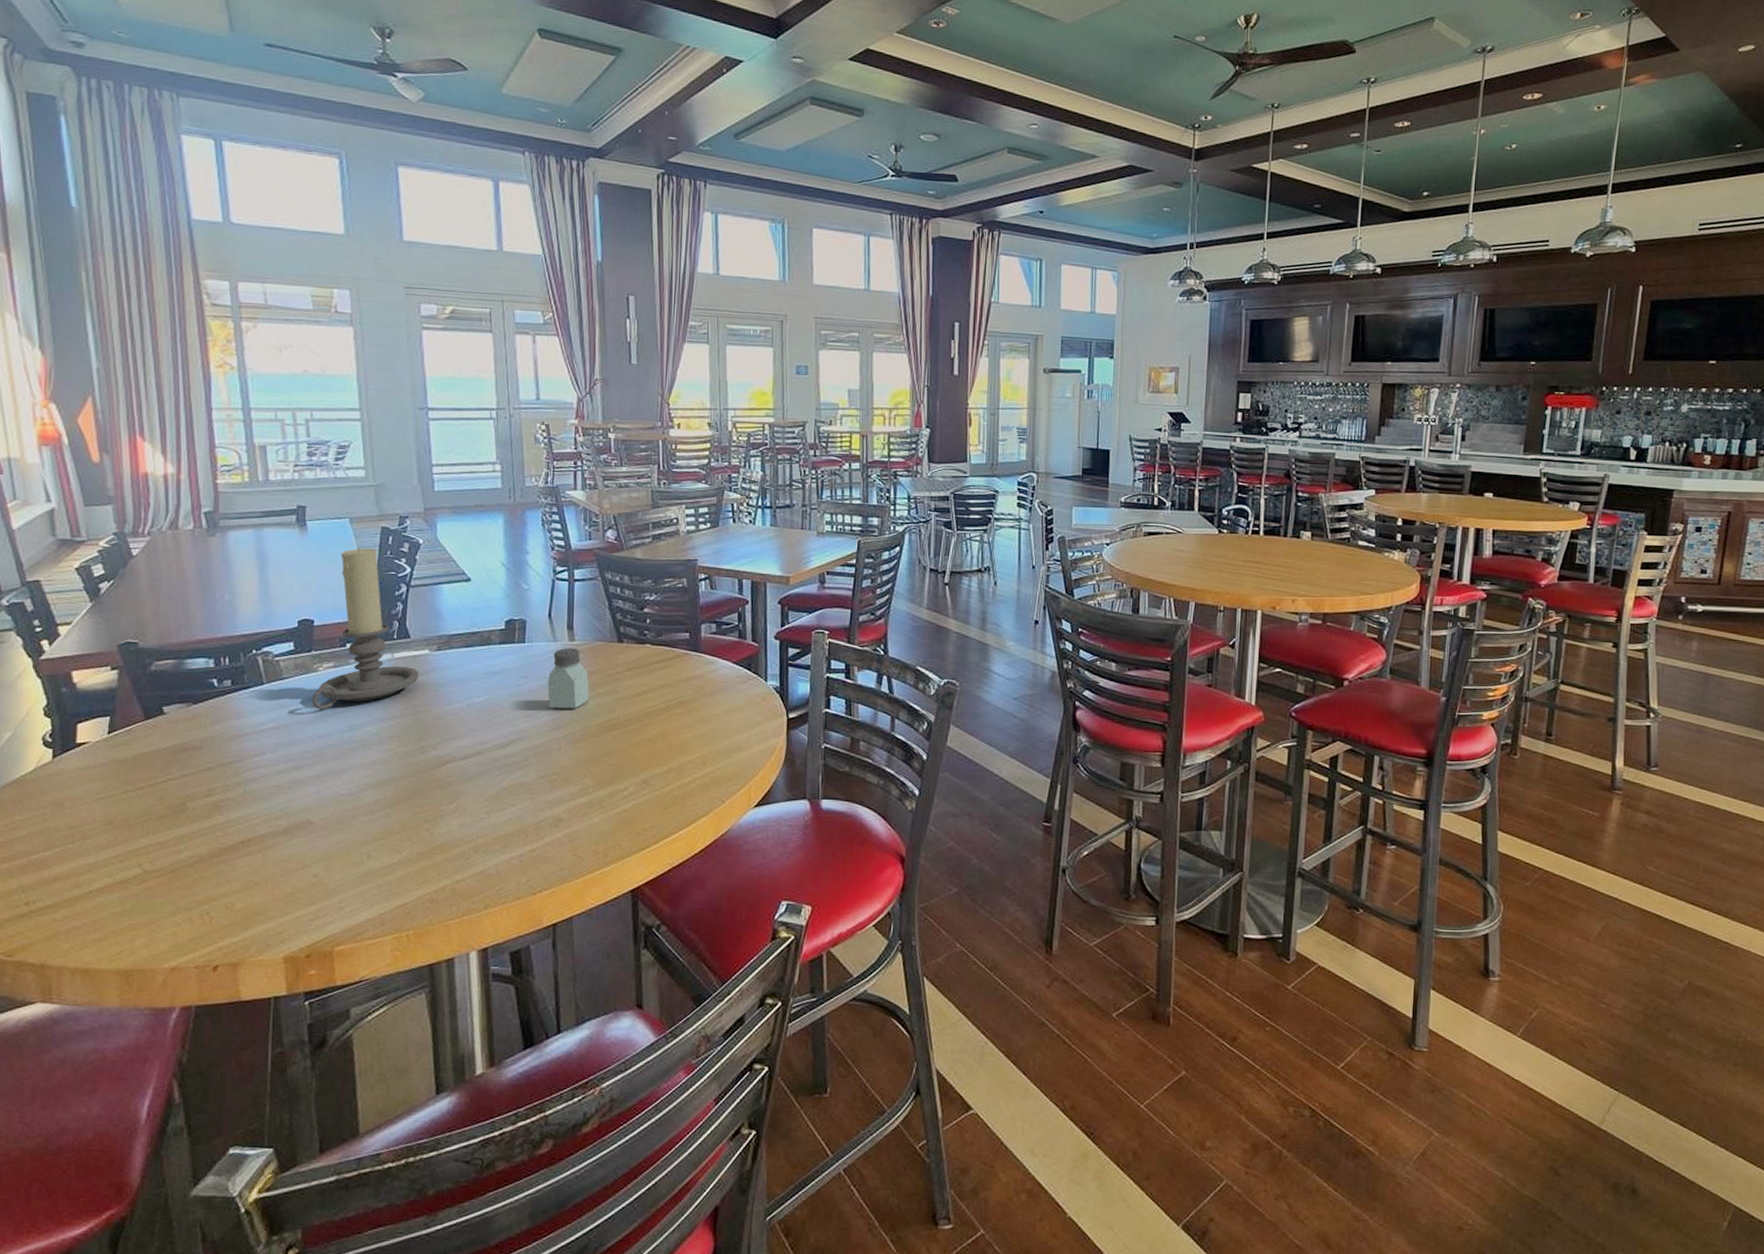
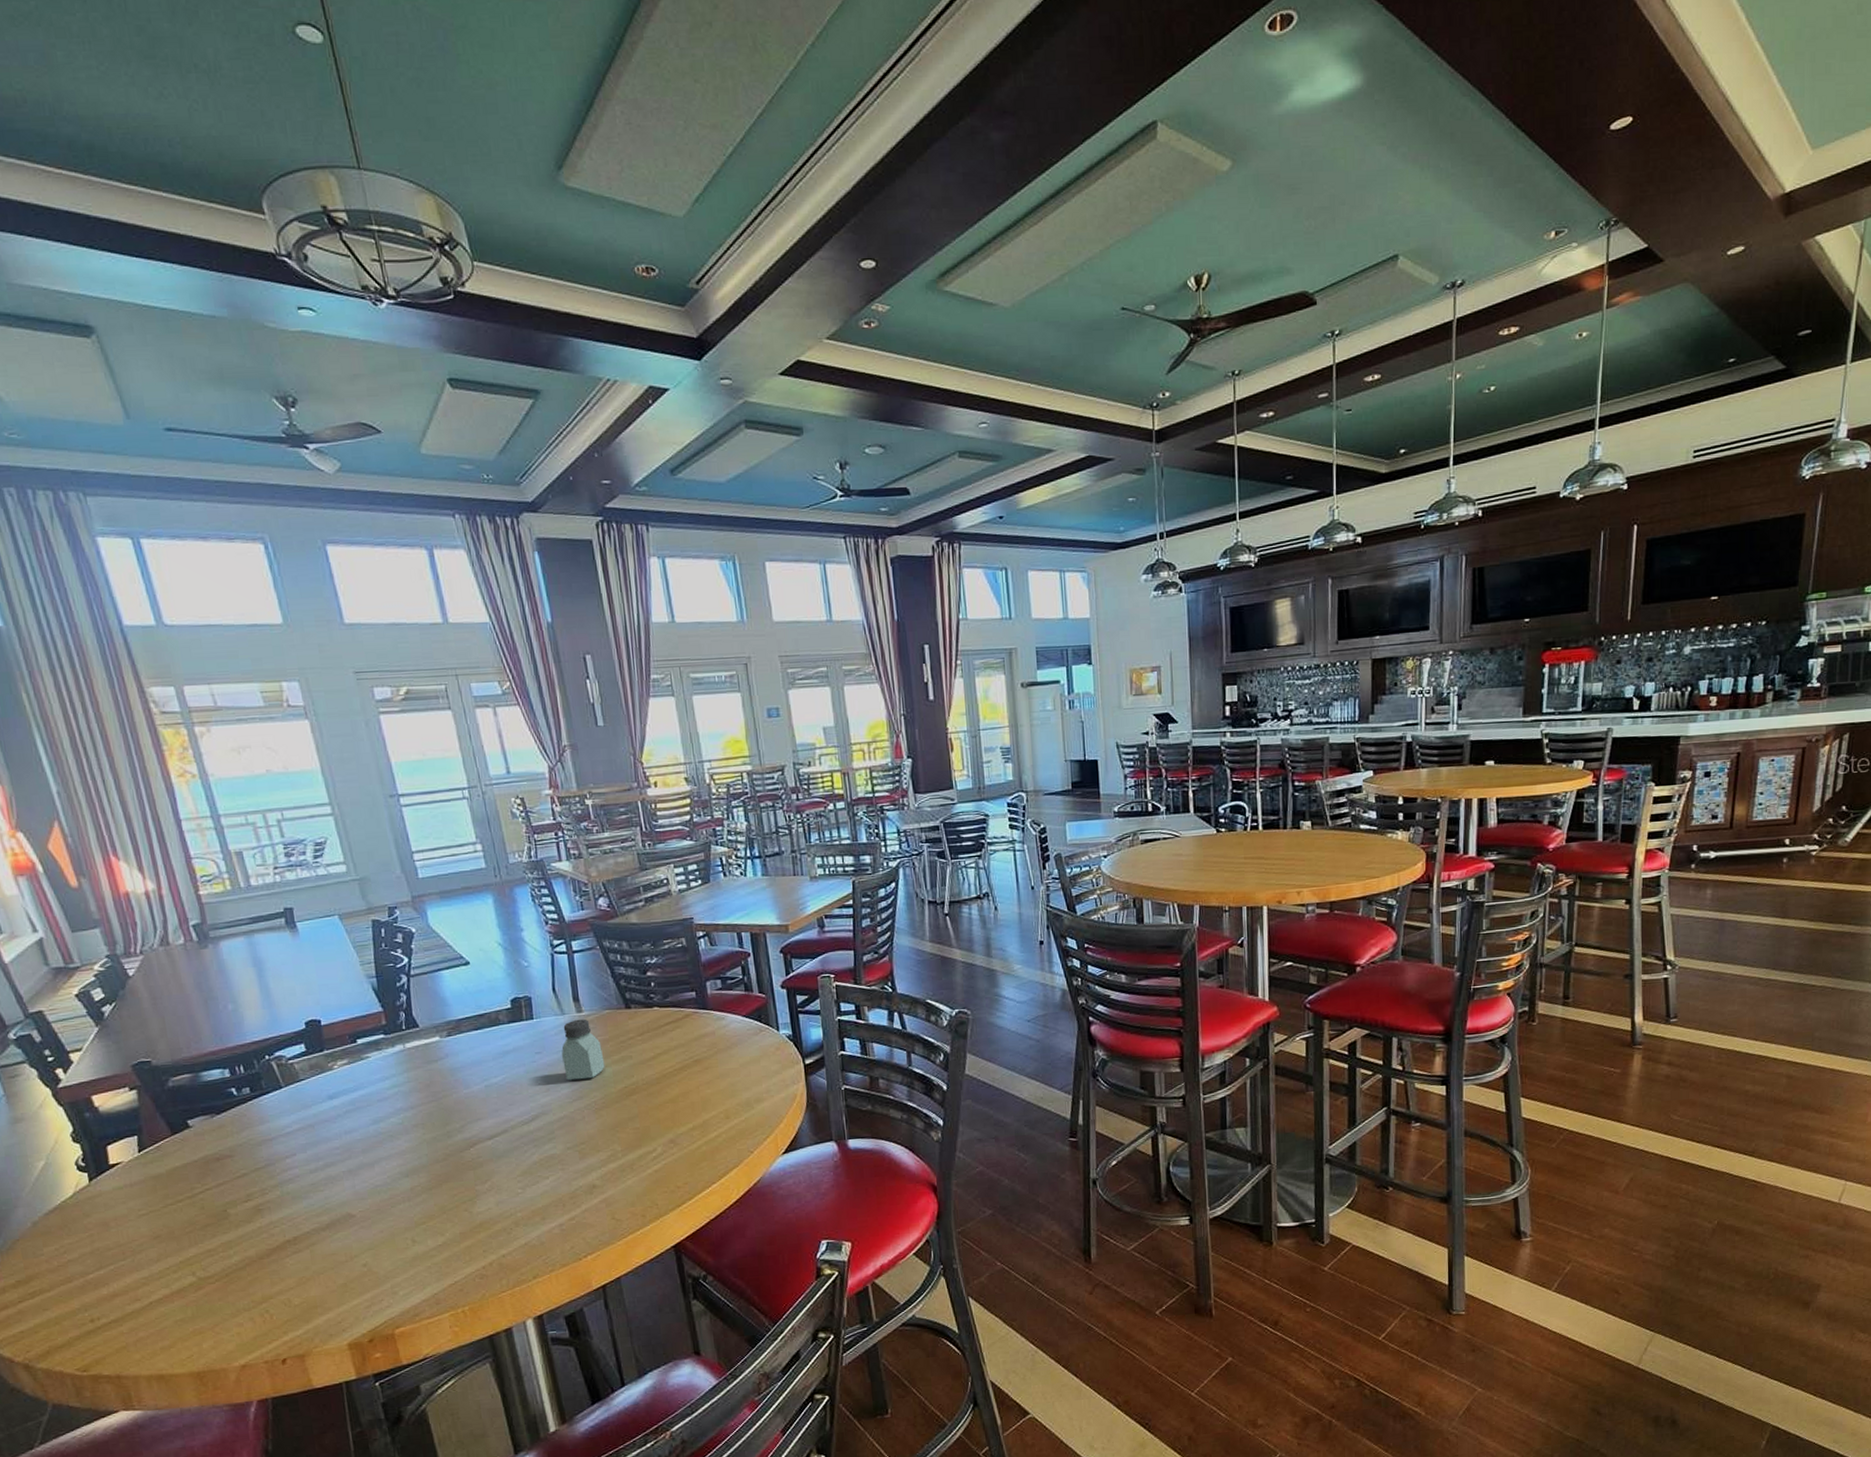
candle holder: present [312,547,420,710] -> none [332,943,434,1106]

